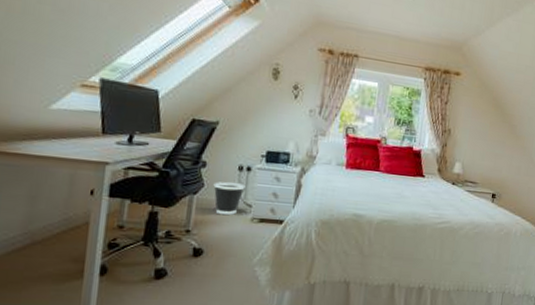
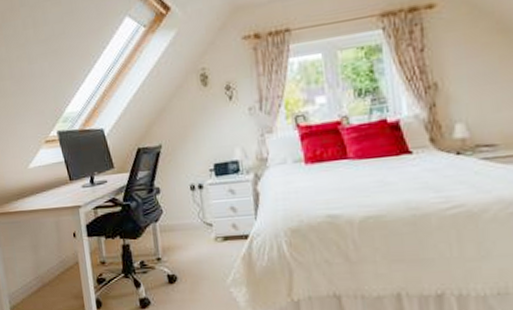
wastebasket: present [213,182,245,216] -> none [171,203,202,239]

